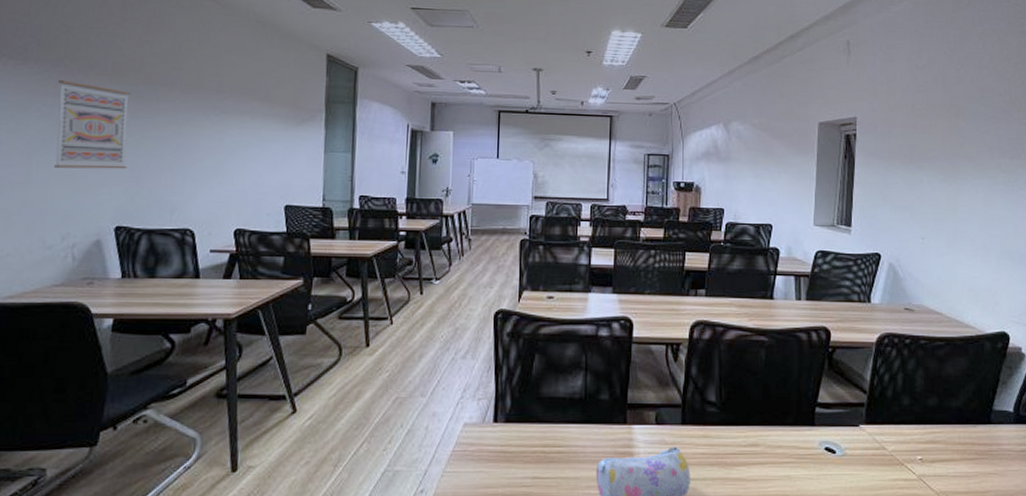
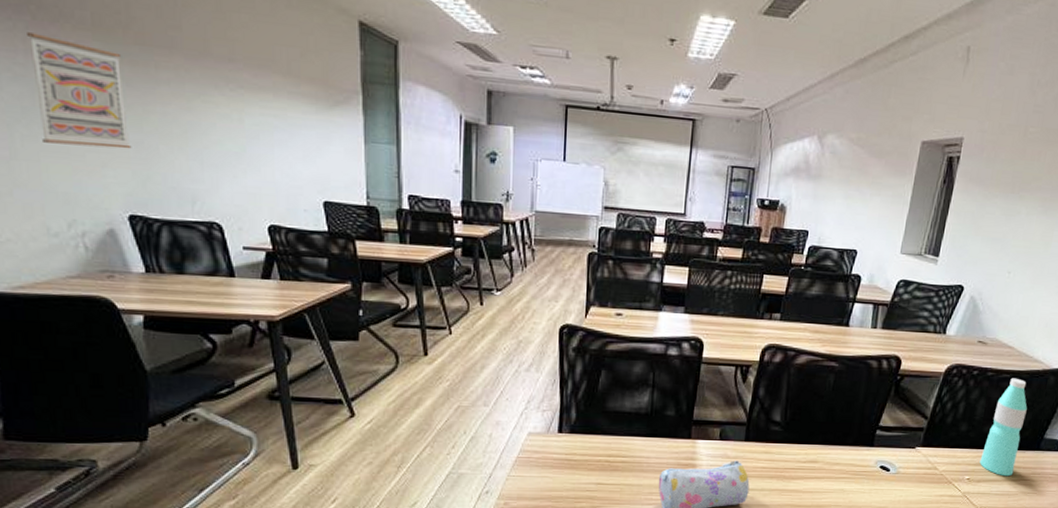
water bottle: none [929,345,969,455] -> present [979,378,1027,477]

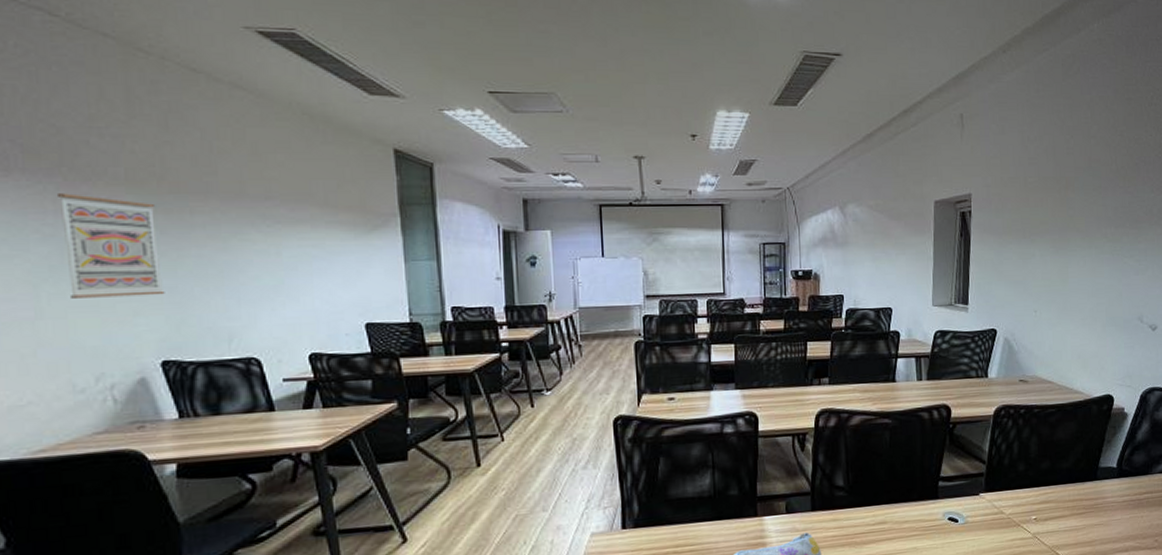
water bottle: present [979,378,1027,477] -> none [1043,411,1078,512]

